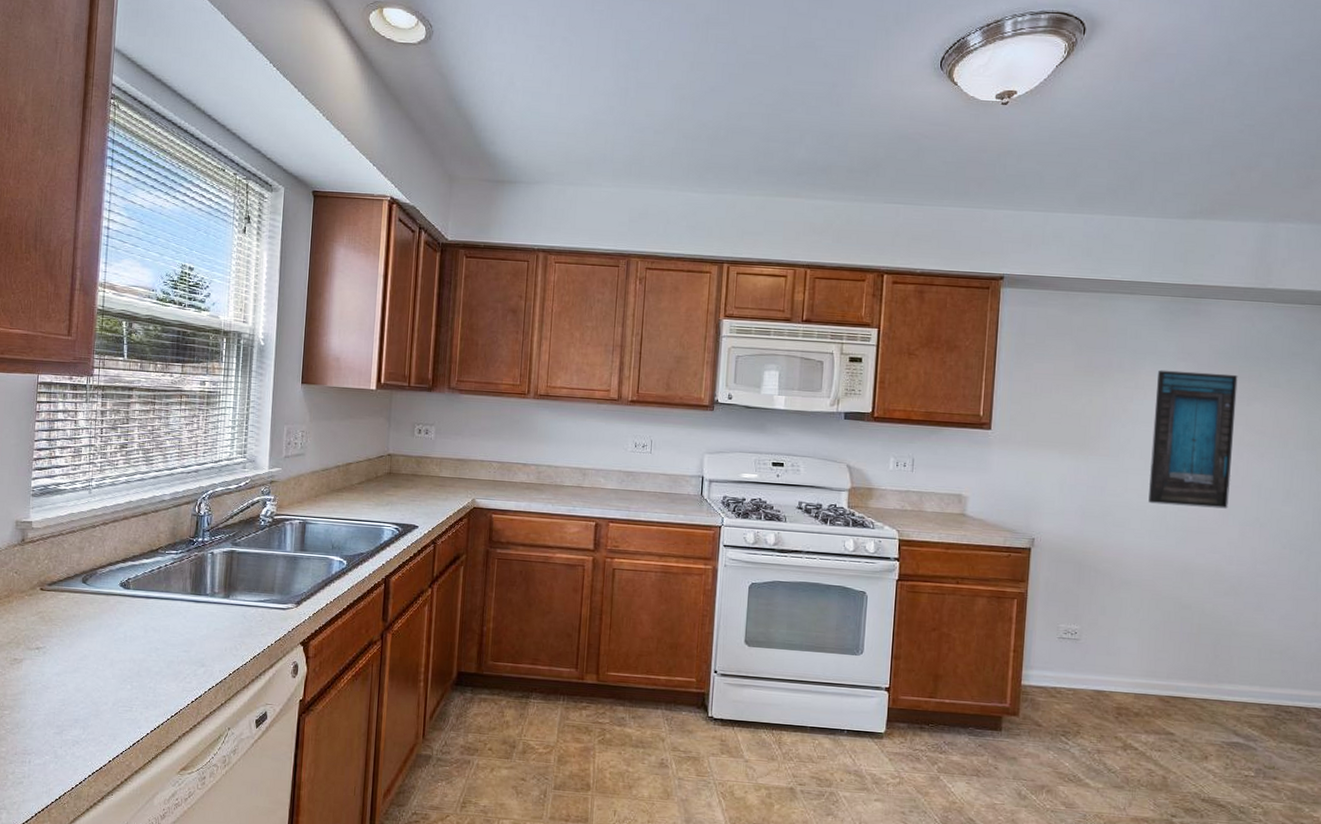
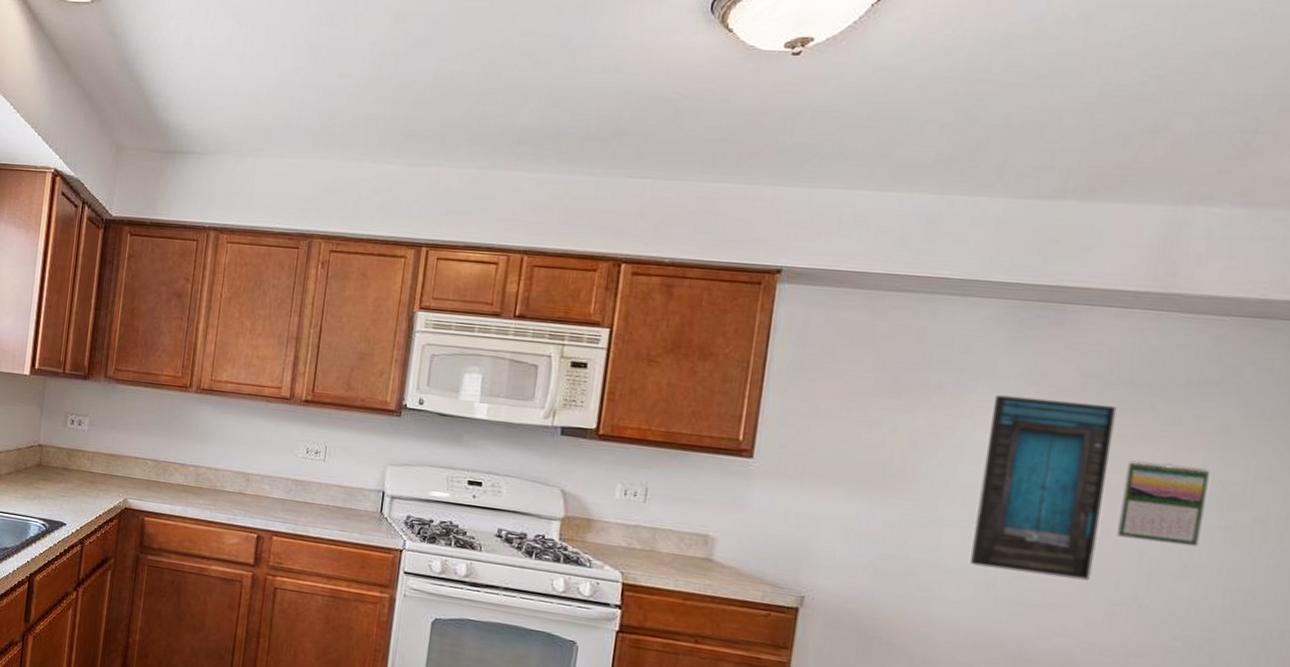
calendar: none [1243,415,1299,477] -> present [1117,460,1209,547]

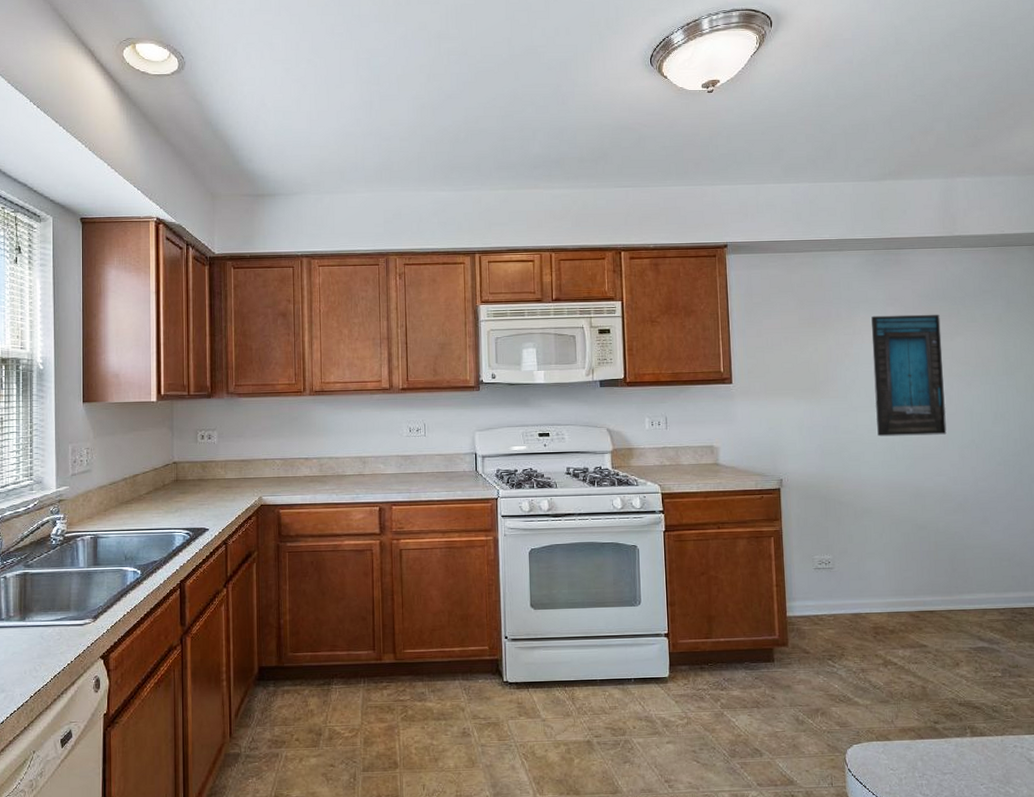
calendar: present [1117,460,1209,547] -> none [952,347,1000,402]

